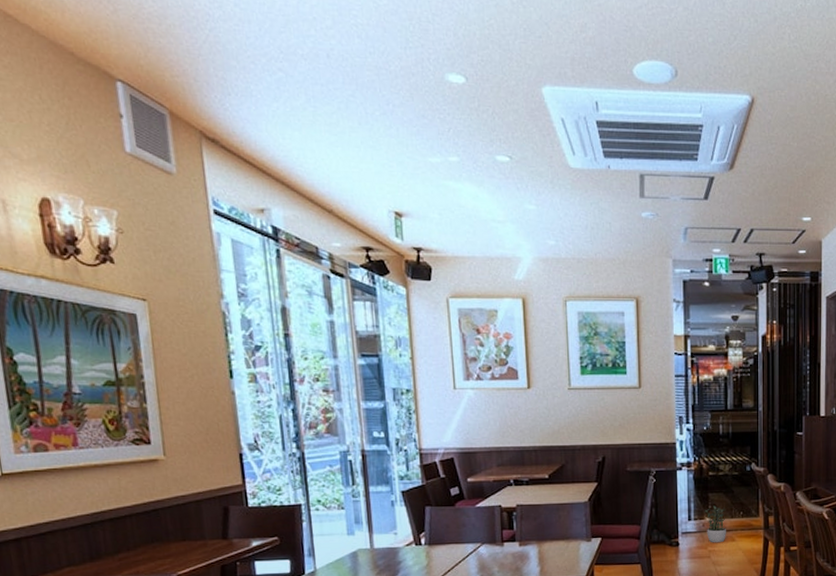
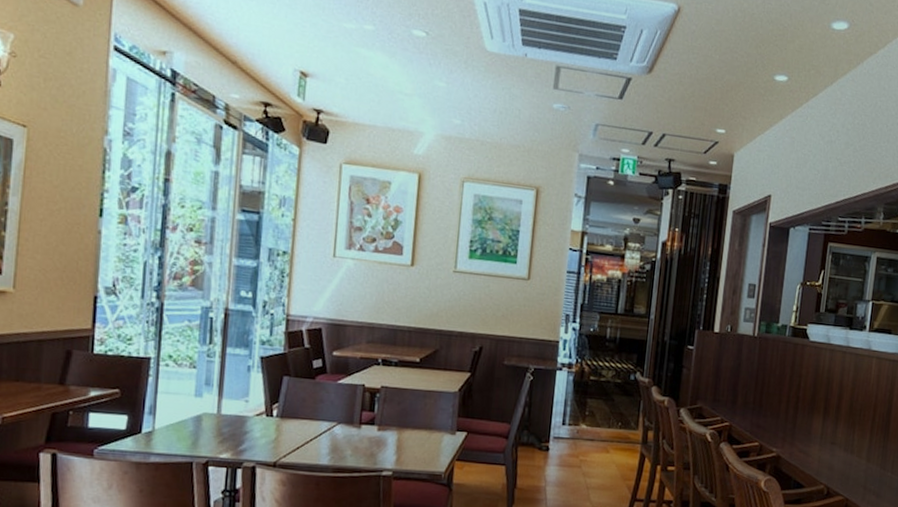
potted plant: present [704,505,726,543] -> none [580,412,604,453]

